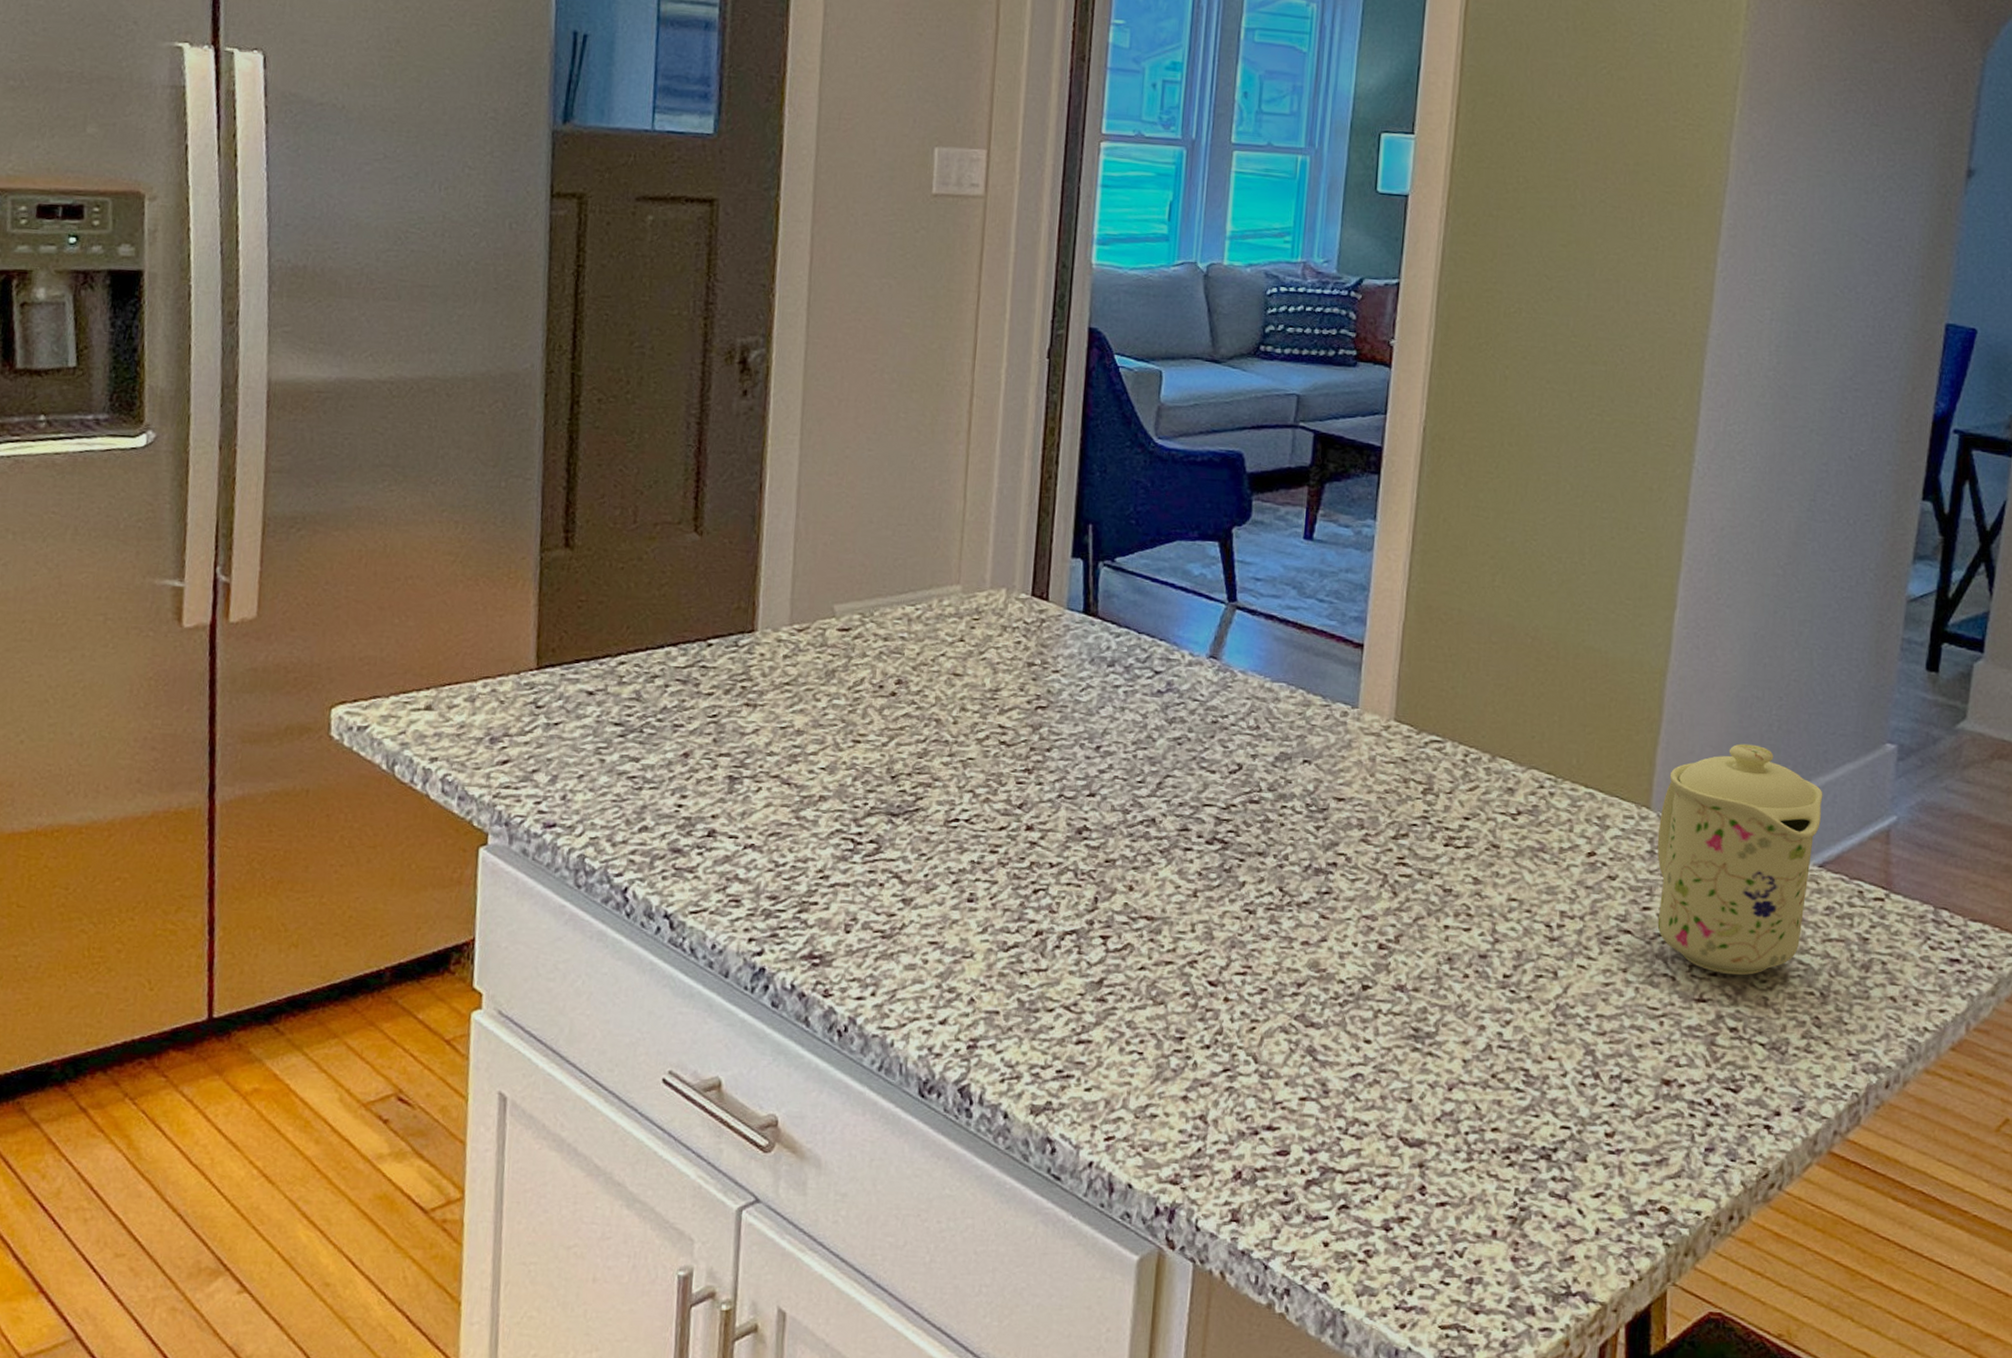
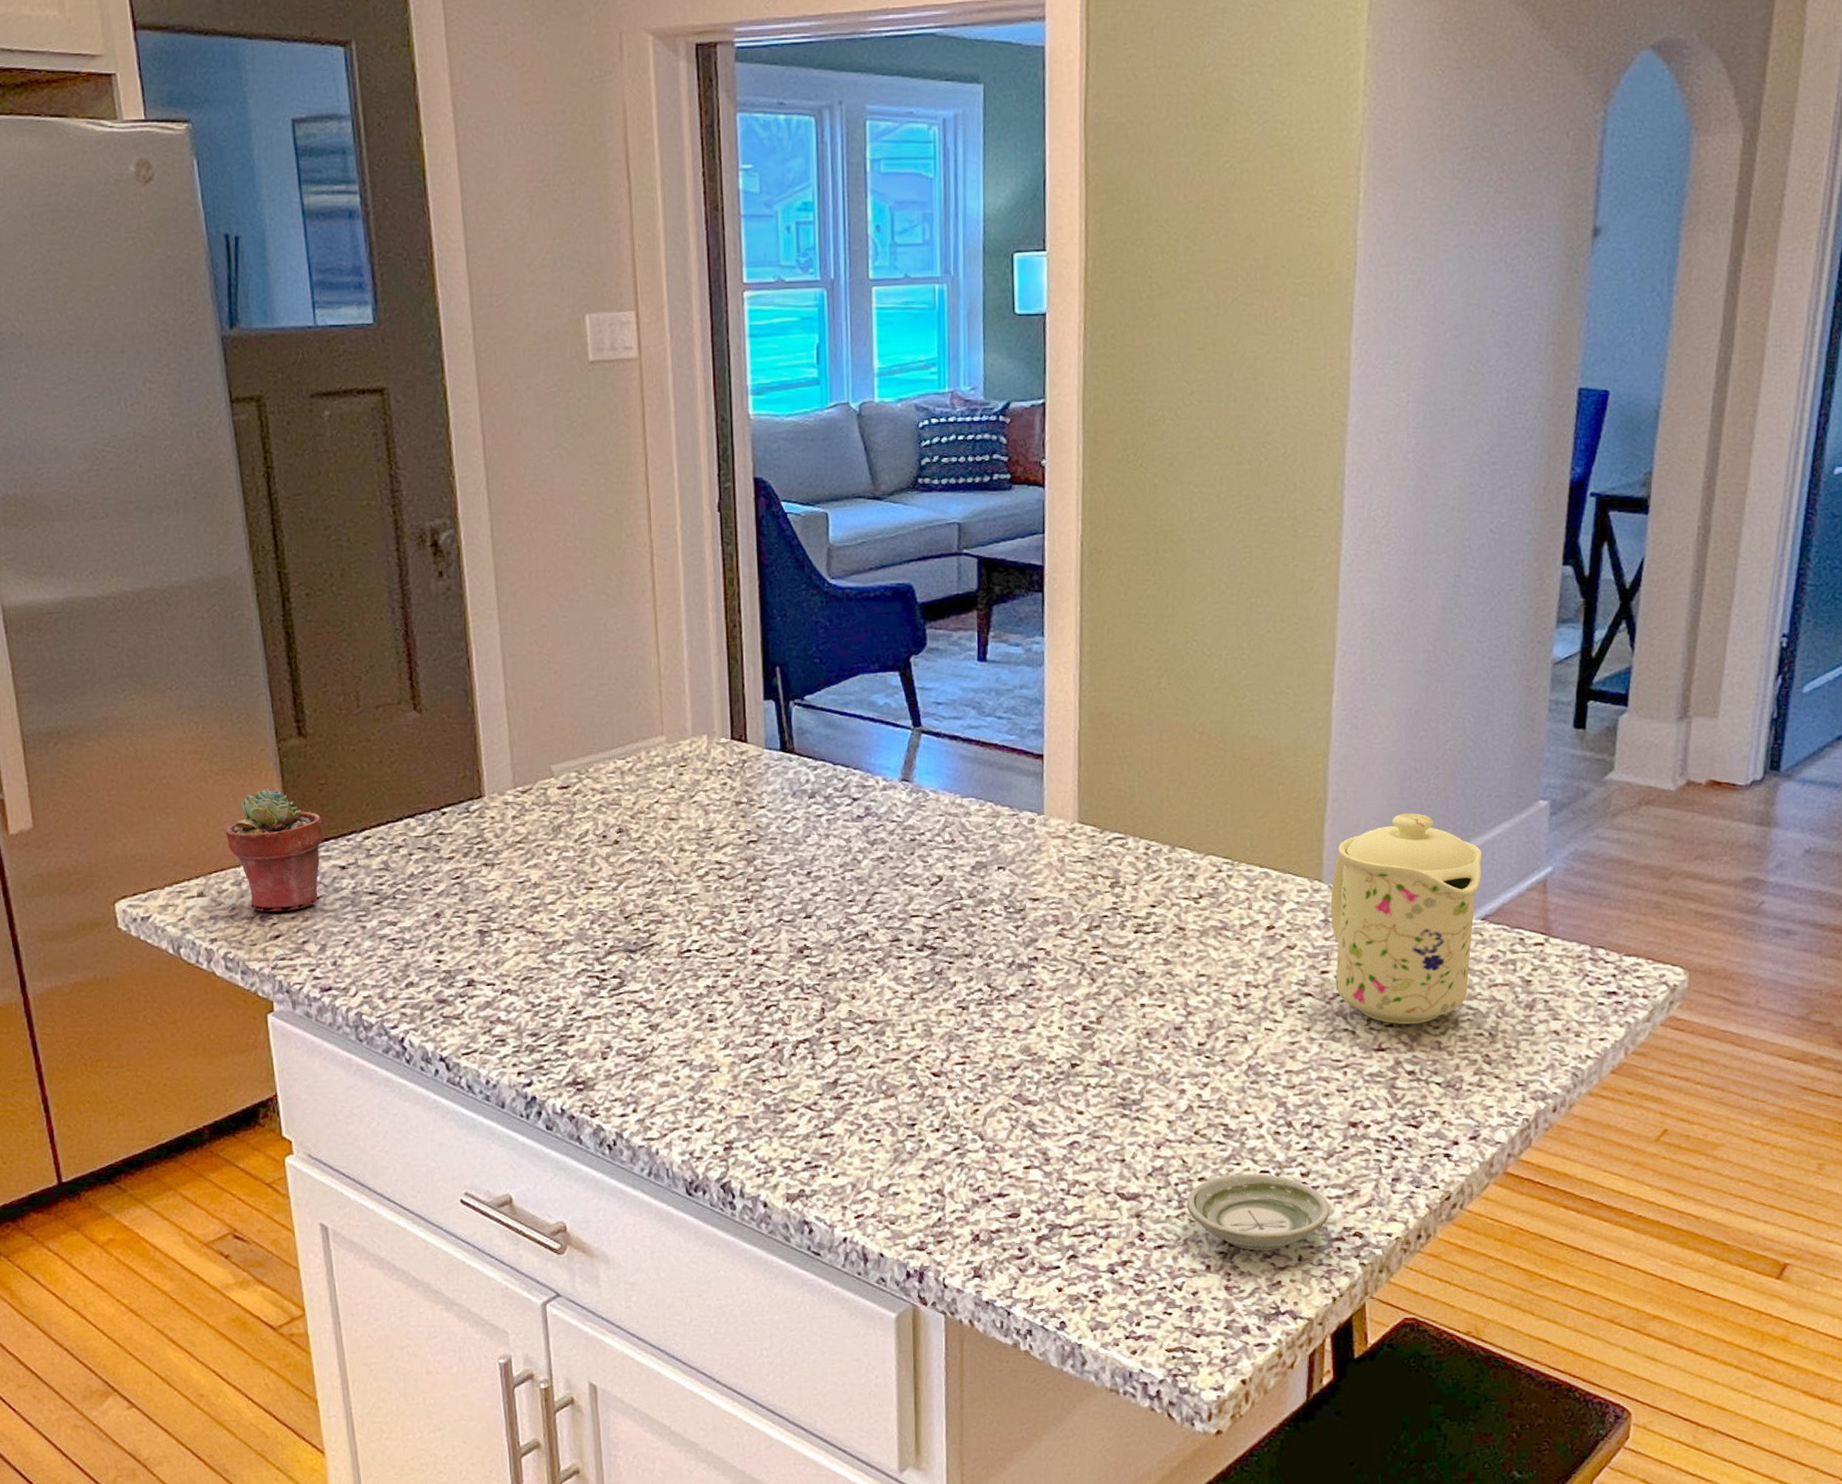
potted succulent: none [467,600,576,735] -> present [225,789,324,912]
saucer: none [1476,1127,1635,1219] -> present [1186,1174,1330,1251]

